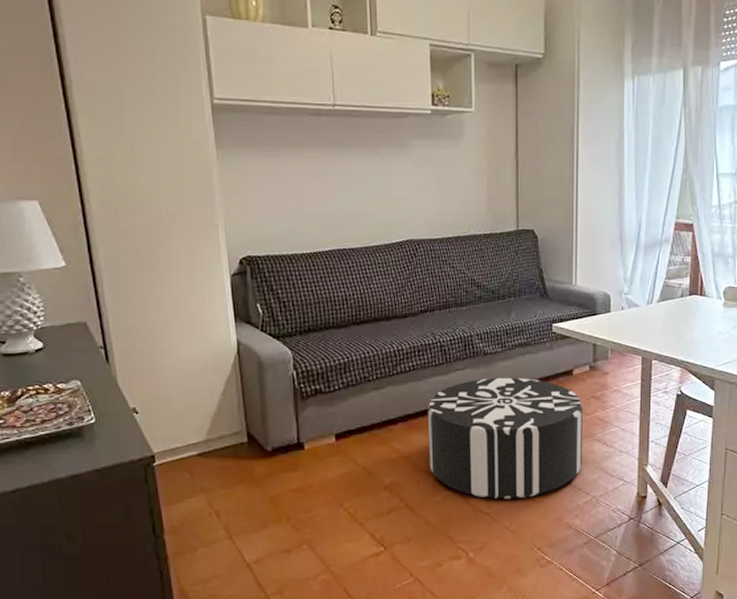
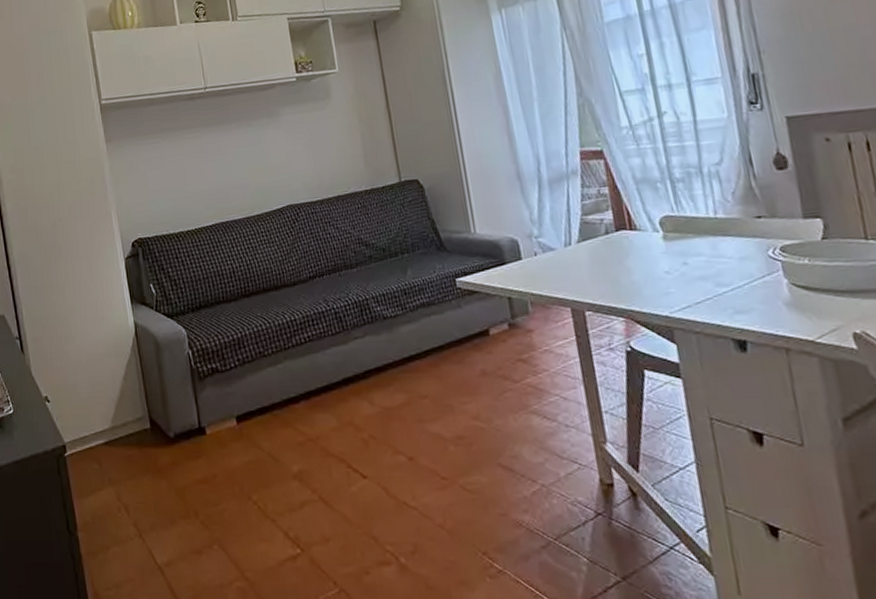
pouf: present [427,378,583,499] -> none [329,342,521,490]

